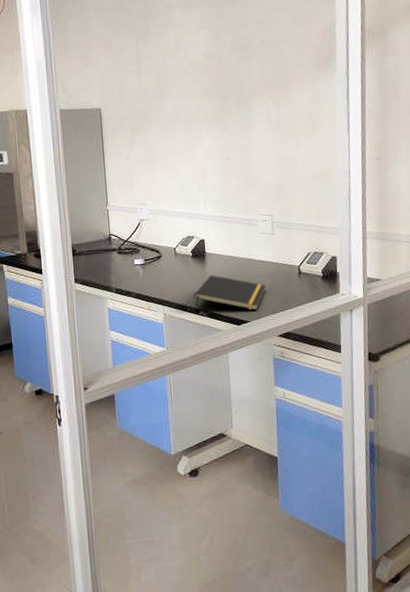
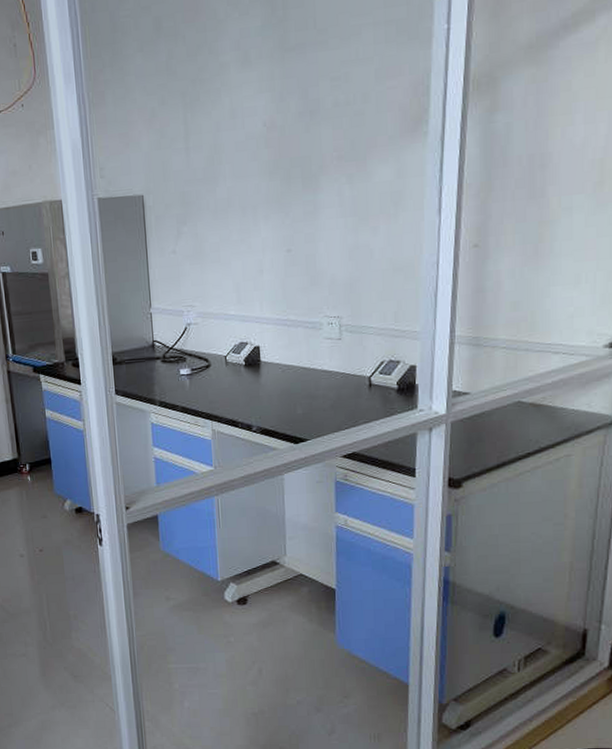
notepad: present [194,274,267,311] -> none [246,386,331,428]

